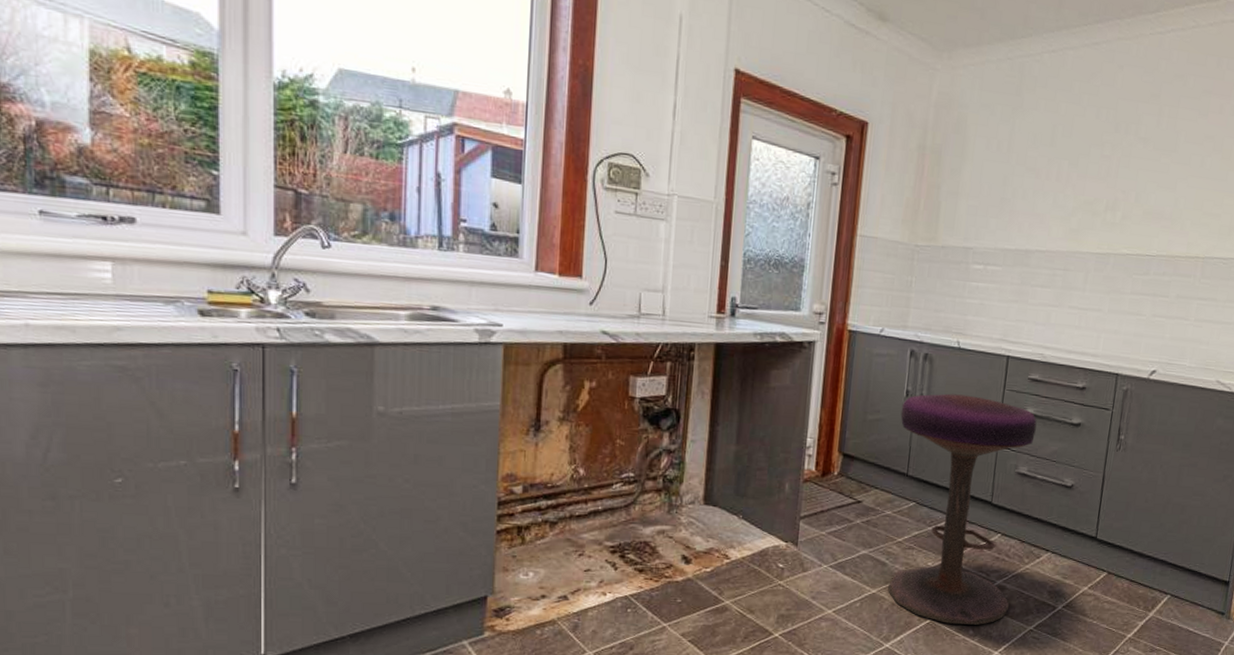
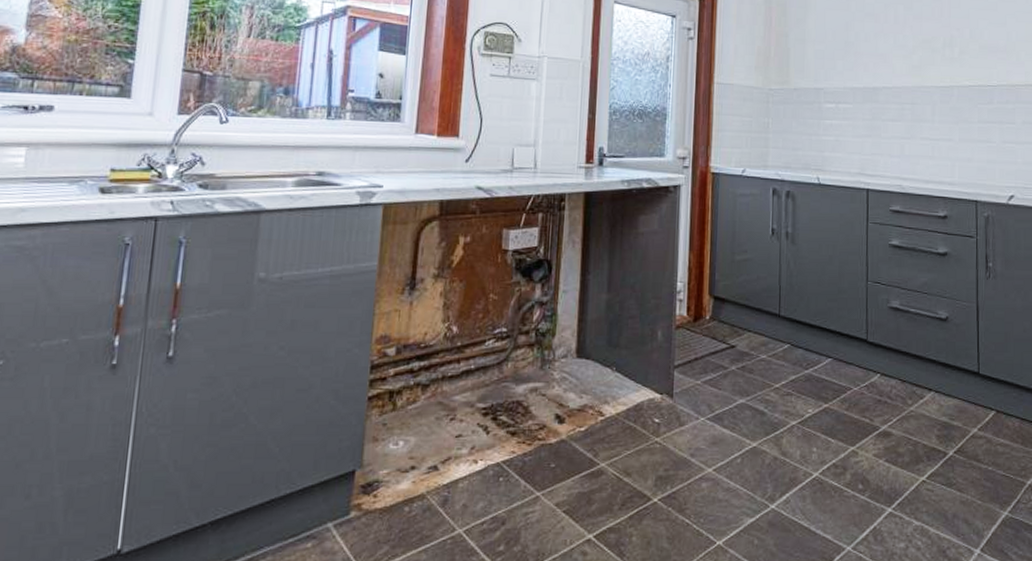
stool: present [888,393,1037,625] -> none [768,229,903,478]

